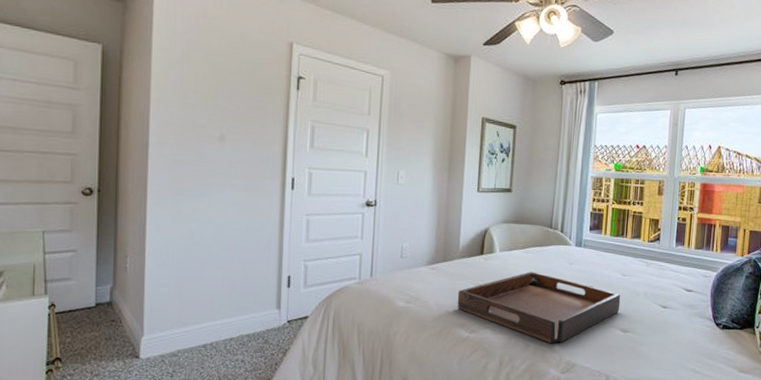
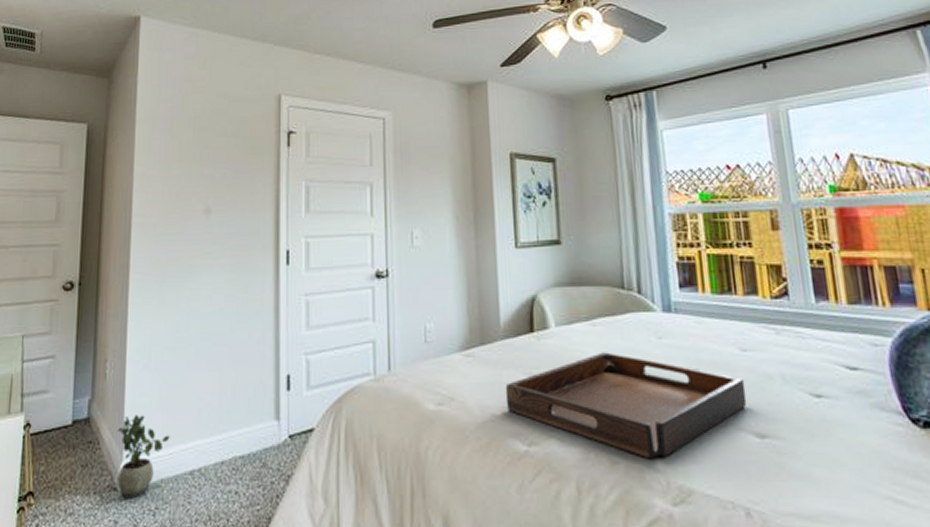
potted plant: none [138,301,186,364] -> present [117,415,170,499]

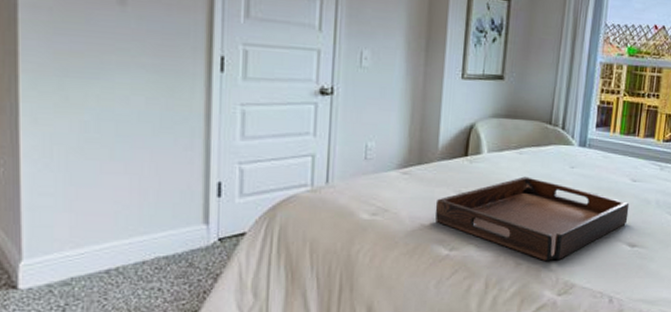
potted plant: present [117,415,170,499] -> none [13,215,80,296]

